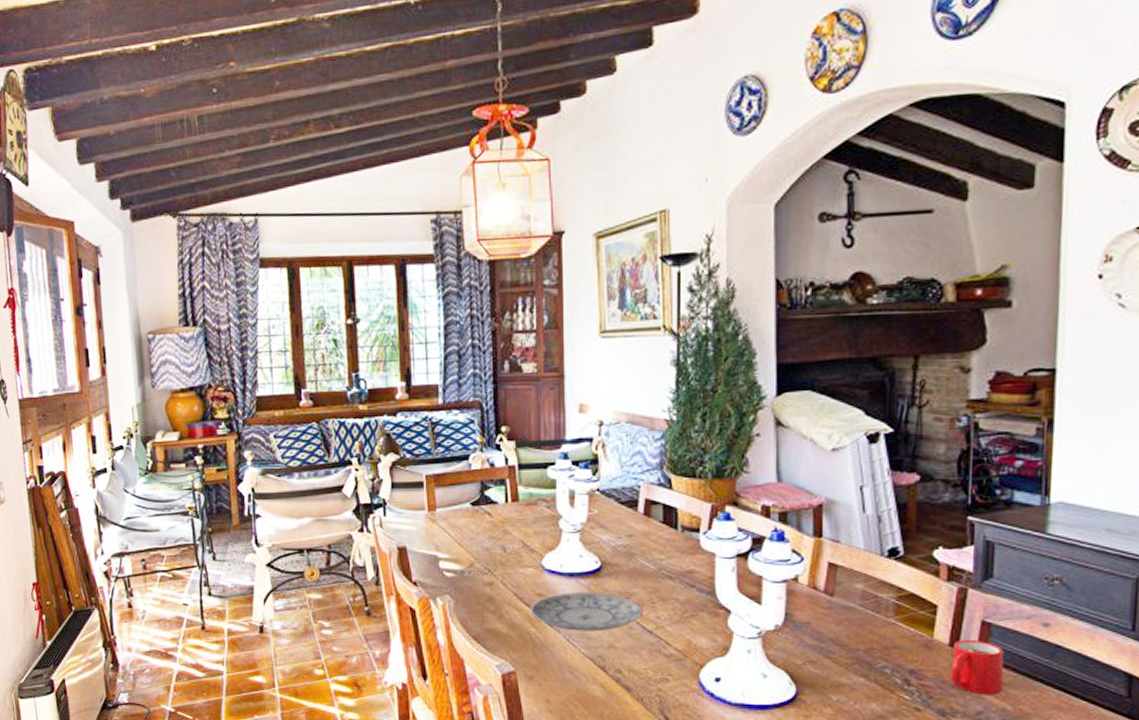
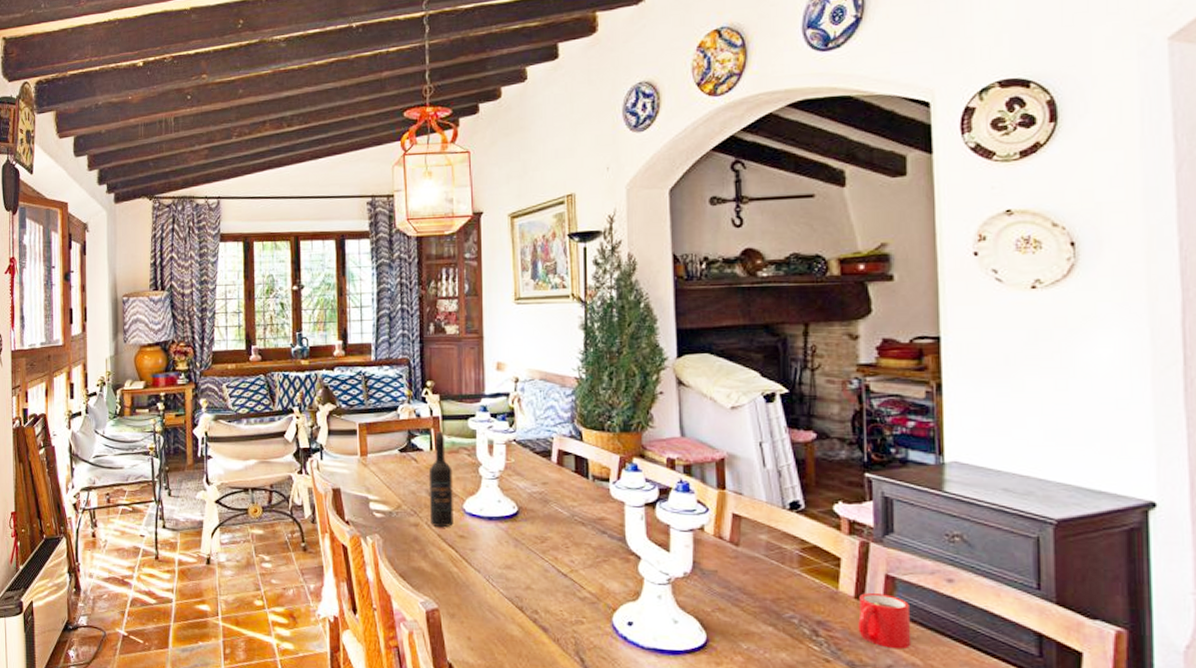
wine bottle: none [504,482,531,586] -> present [428,432,453,528]
plate: present [530,593,642,632] -> none [452,535,557,573]

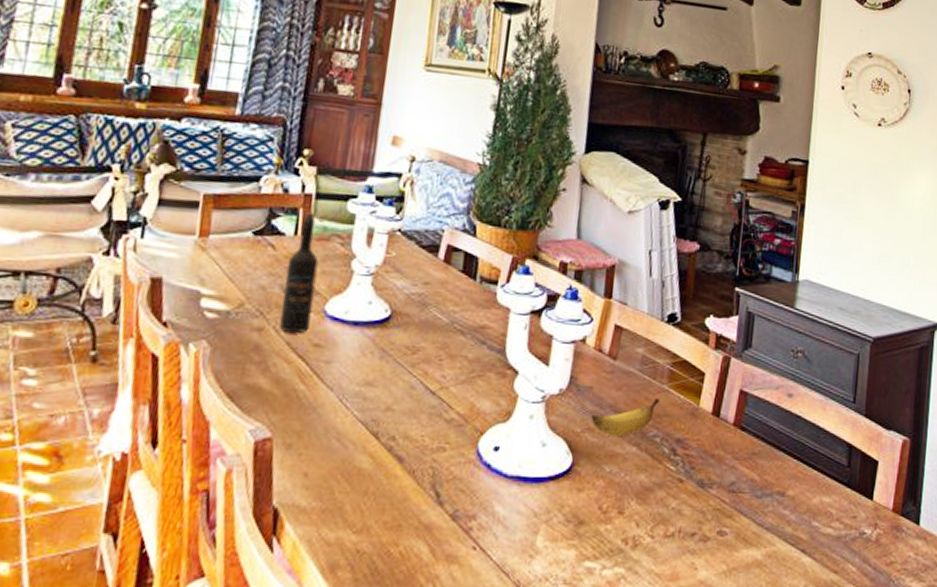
banana: none [720,582,793,617] -> present [591,398,661,436]
mug: present [858,593,912,650] -> none [711,409,757,466]

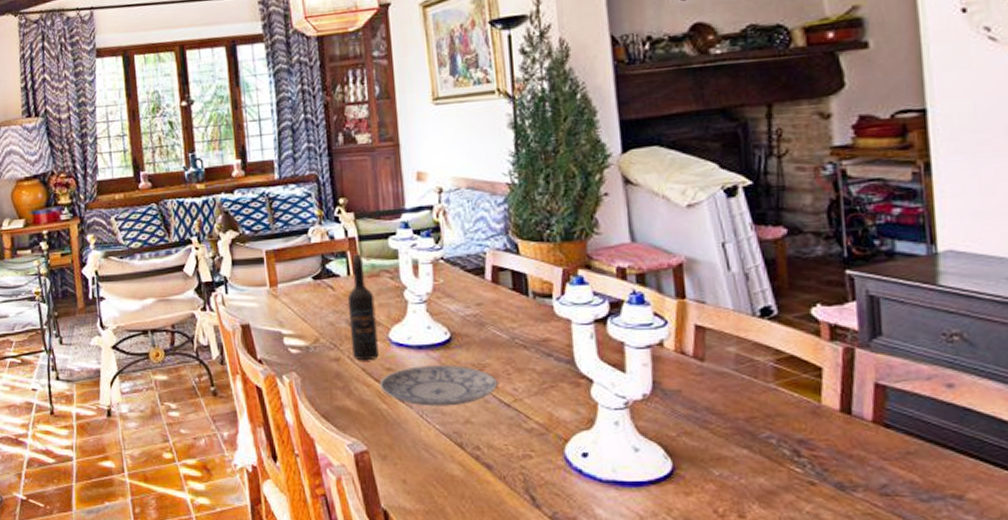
plate: none [302,344,428,391] -> present [379,365,498,407]
banana: present [591,398,661,436] -> none [685,398,769,439]

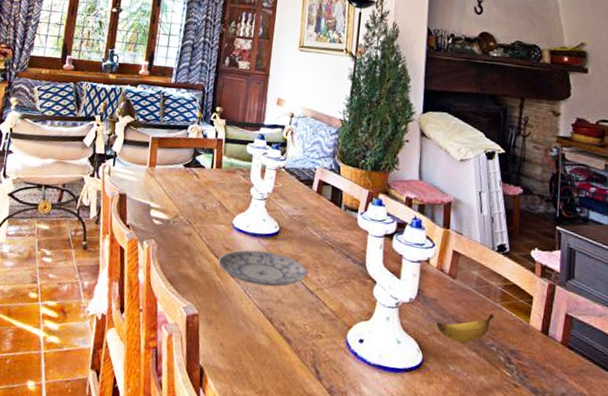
wine bottle: present [347,254,379,361] -> none [202,152,228,240]
banana: none [685,398,769,439] -> present [436,313,495,343]

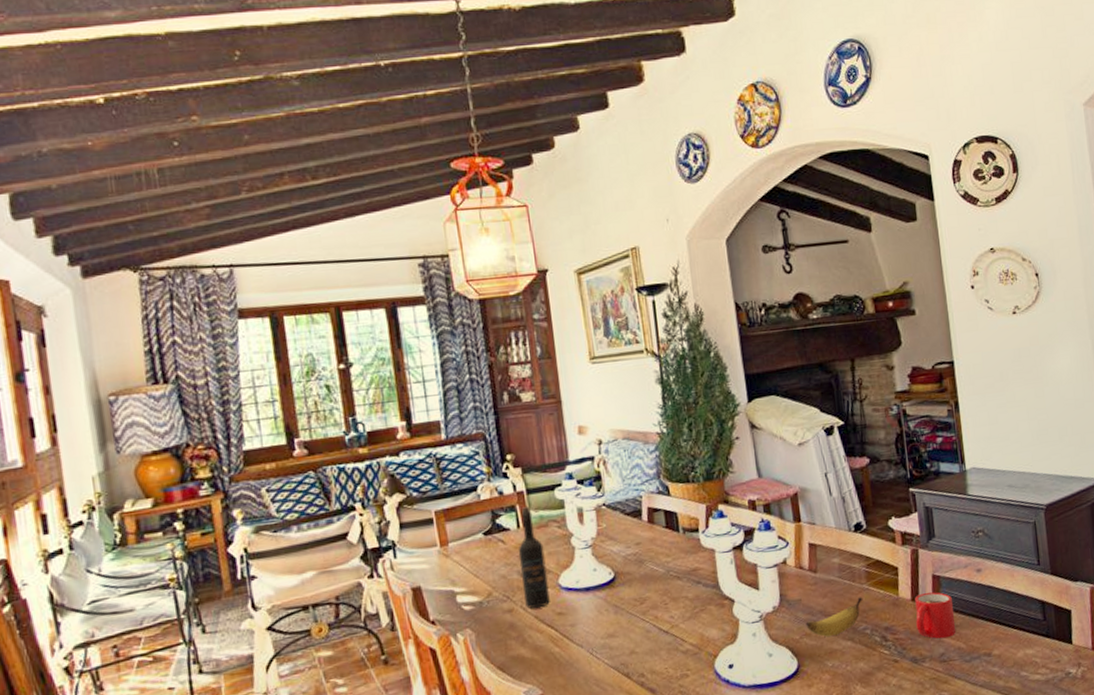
wine bottle: none [202,152,228,240] -> present [518,507,550,609]
plate: present [218,250,308,287] -> none [552,601,657,644]
mug: none [542,328,583,380] -> present [915,592,957,639]

